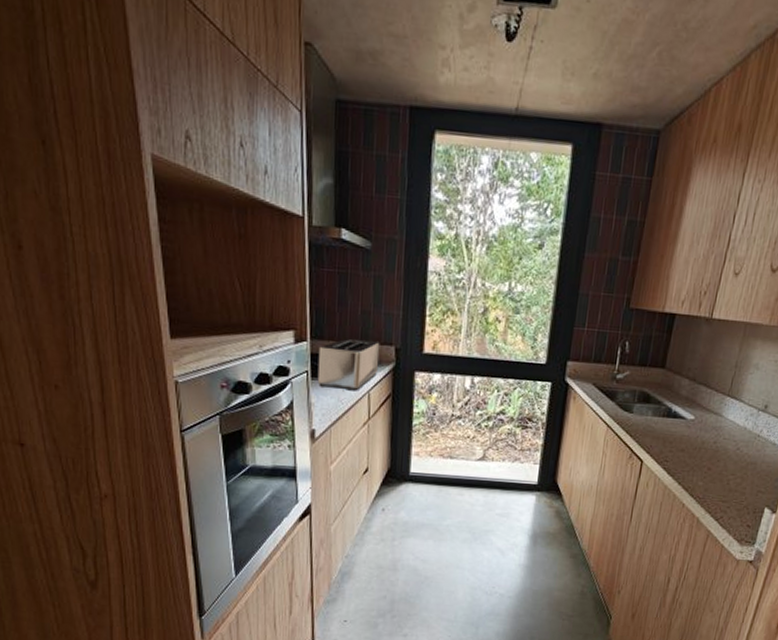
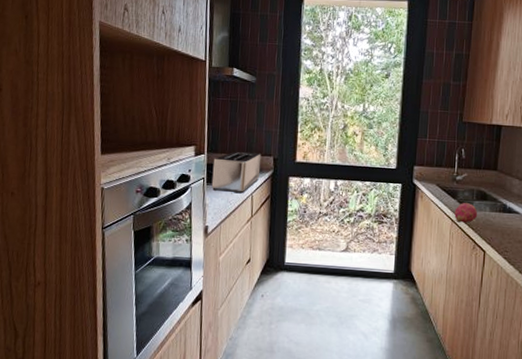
fruit: none [611,404,639,429] -> present [454,202,478,223]

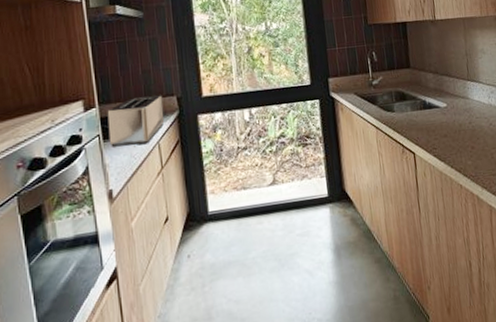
fruit: present [454,202,478,223] -> none [377,105,401,129]

